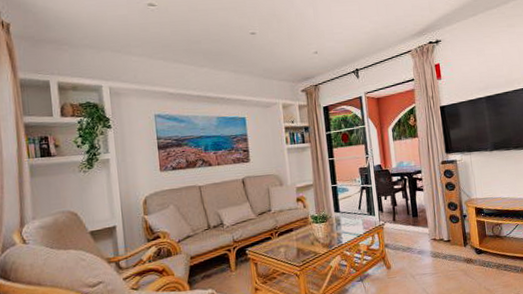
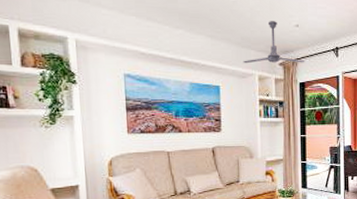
ceiling fan: none [266,50,327,94] -> present [243,21,305,64]

